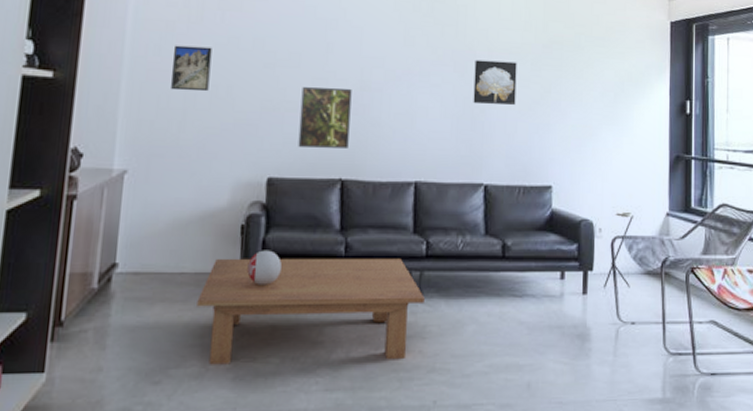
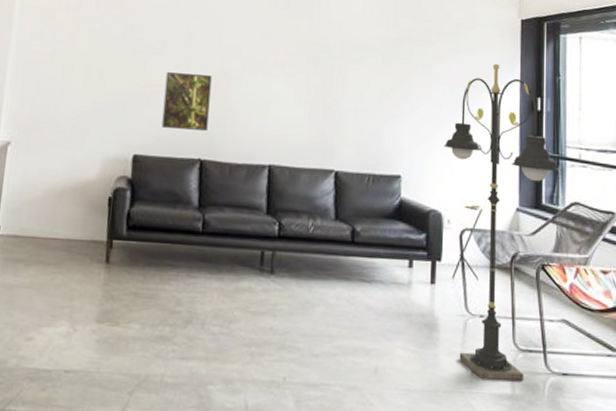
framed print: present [171,45,212,92] -> none [50,30,88,74]
coffee table: present [197,258,425,365] -> none [67,228,276,335]
decorative sphere: present [247,250,282,285] -> none [113,222,144,255]
wall art: present [473,60,517,105] -> none [325,51,368,96]
floor lamp: none [594,68,708,385] -> present [443,64,559,381]

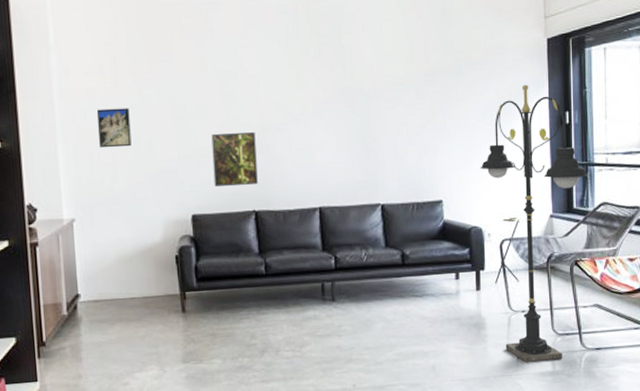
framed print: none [50,30,88,74] -> present [97,108,132,148]

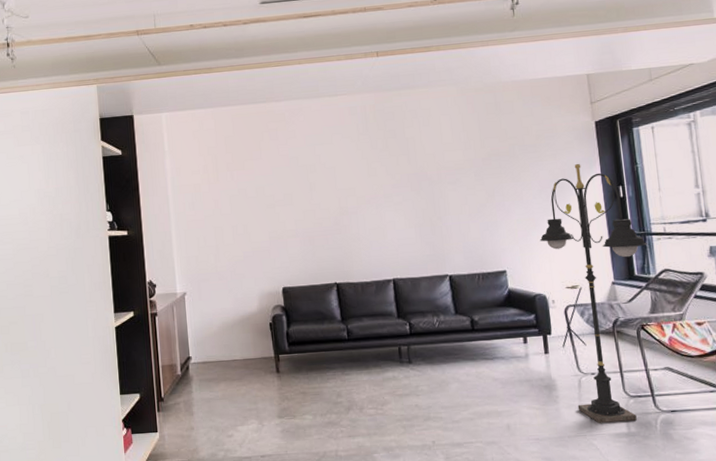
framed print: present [97,108,132,148] -> none [203,199,231,233]
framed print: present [211,132,258,186] -> none [297,215,338,263]

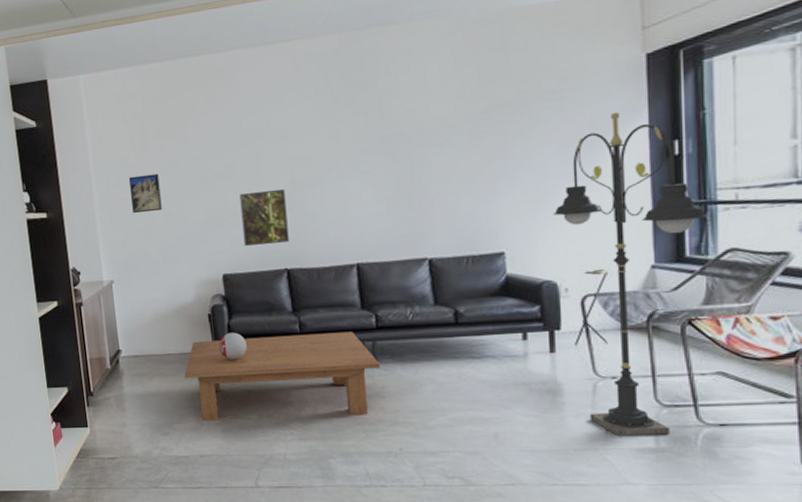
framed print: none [203,199,231,233] -> present [129,173,162,214]
coffee table: none [248,337,414,422] -> present [184,331,380,421]
decorative sphere: none [279,339,303,365] -> present [219,332,247,360]
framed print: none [297,215,338,263] -> present [239,189,289,246]

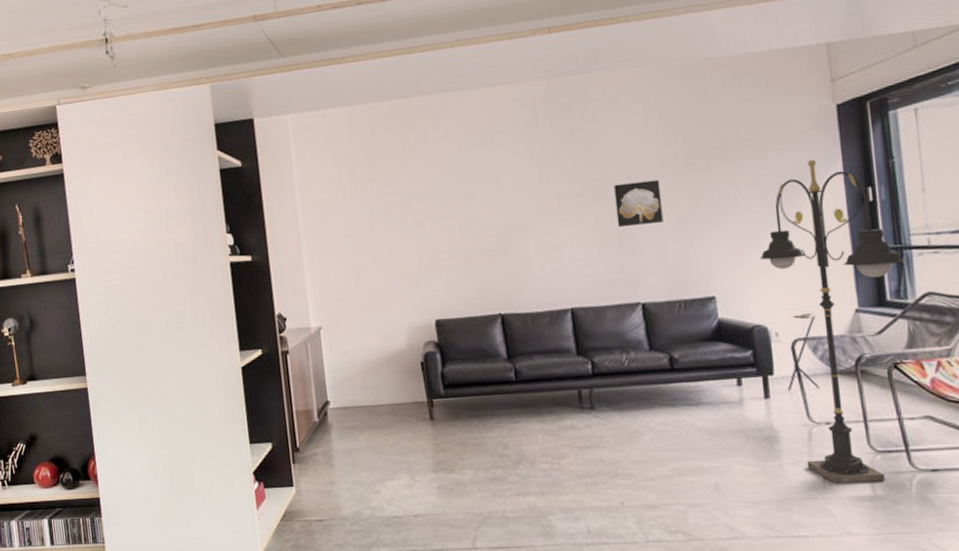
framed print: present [129,173,162,214] -> none [338,215,372,257]
coffee table: present [184,331,380,421] -> none [396,378,598,477]
decorative sphere: present [219,332,247,360] -> none [432,381,462,411]
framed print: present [239,189,289,246] -> none [451,232,502,290]
wall art: none [404,135,455,184] -> present [613,179,664,228]

